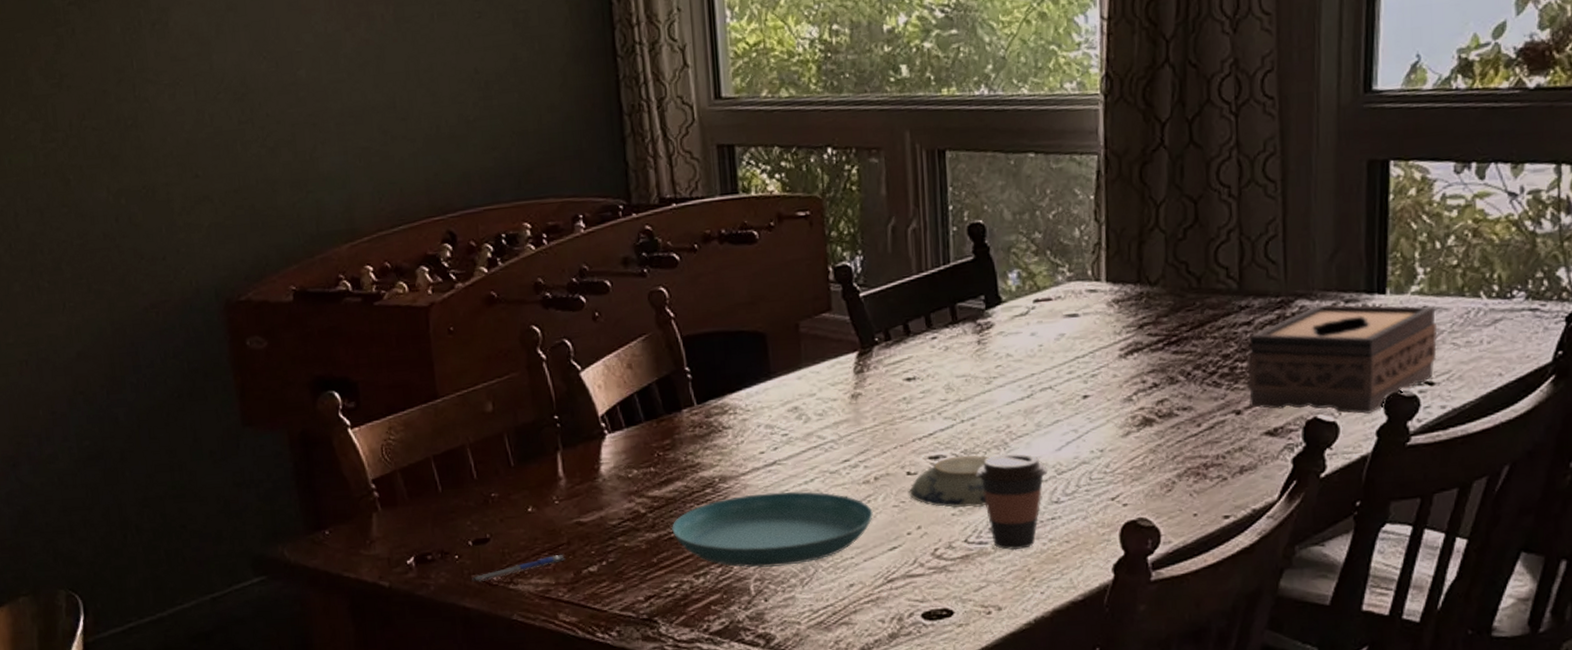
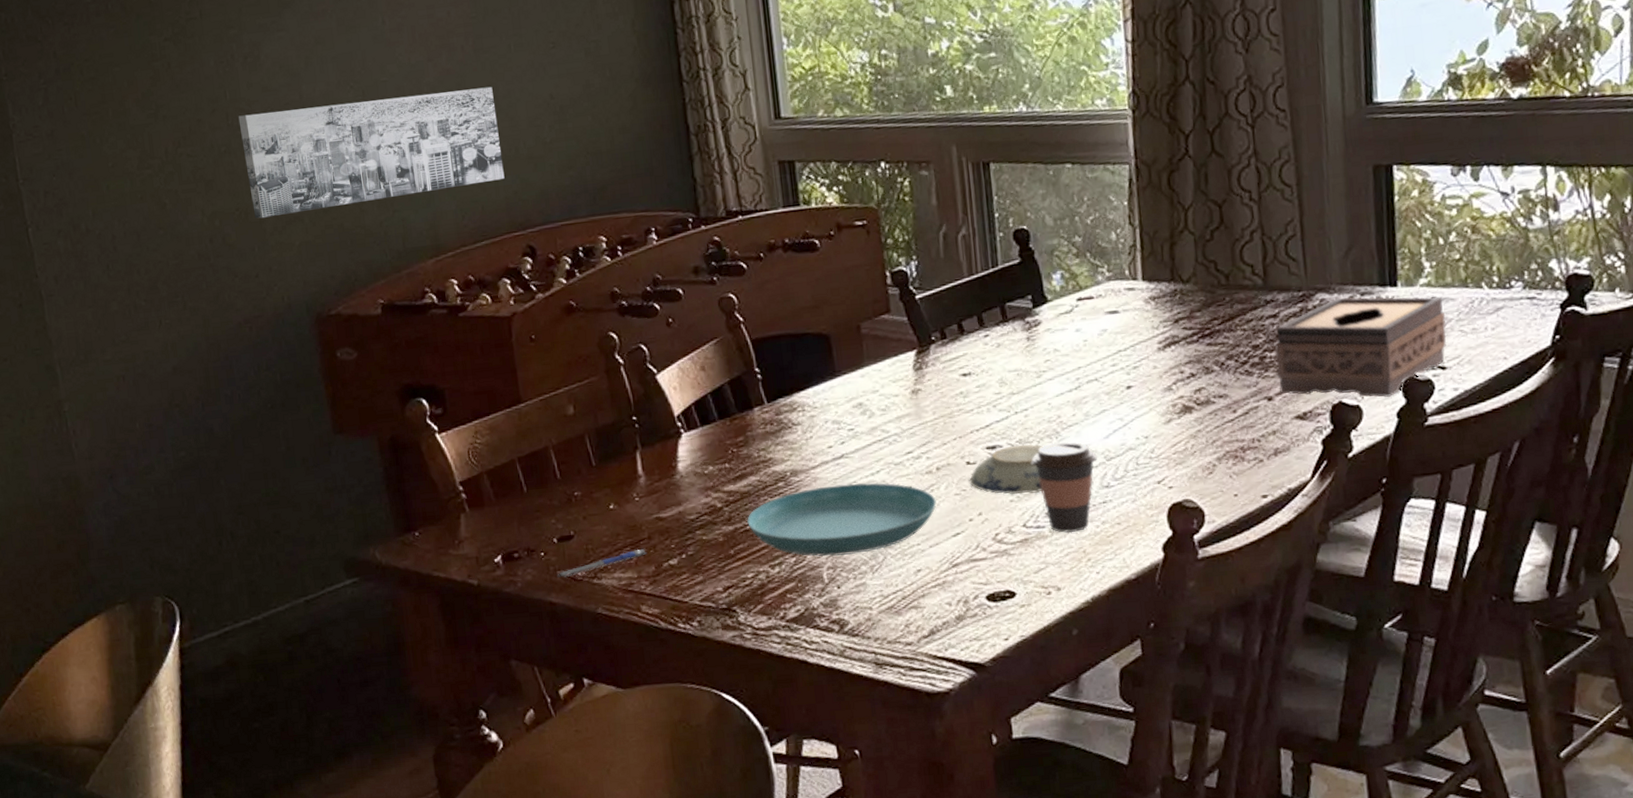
wall art: none [145,59,425,198] -> present [238,86,505,219]

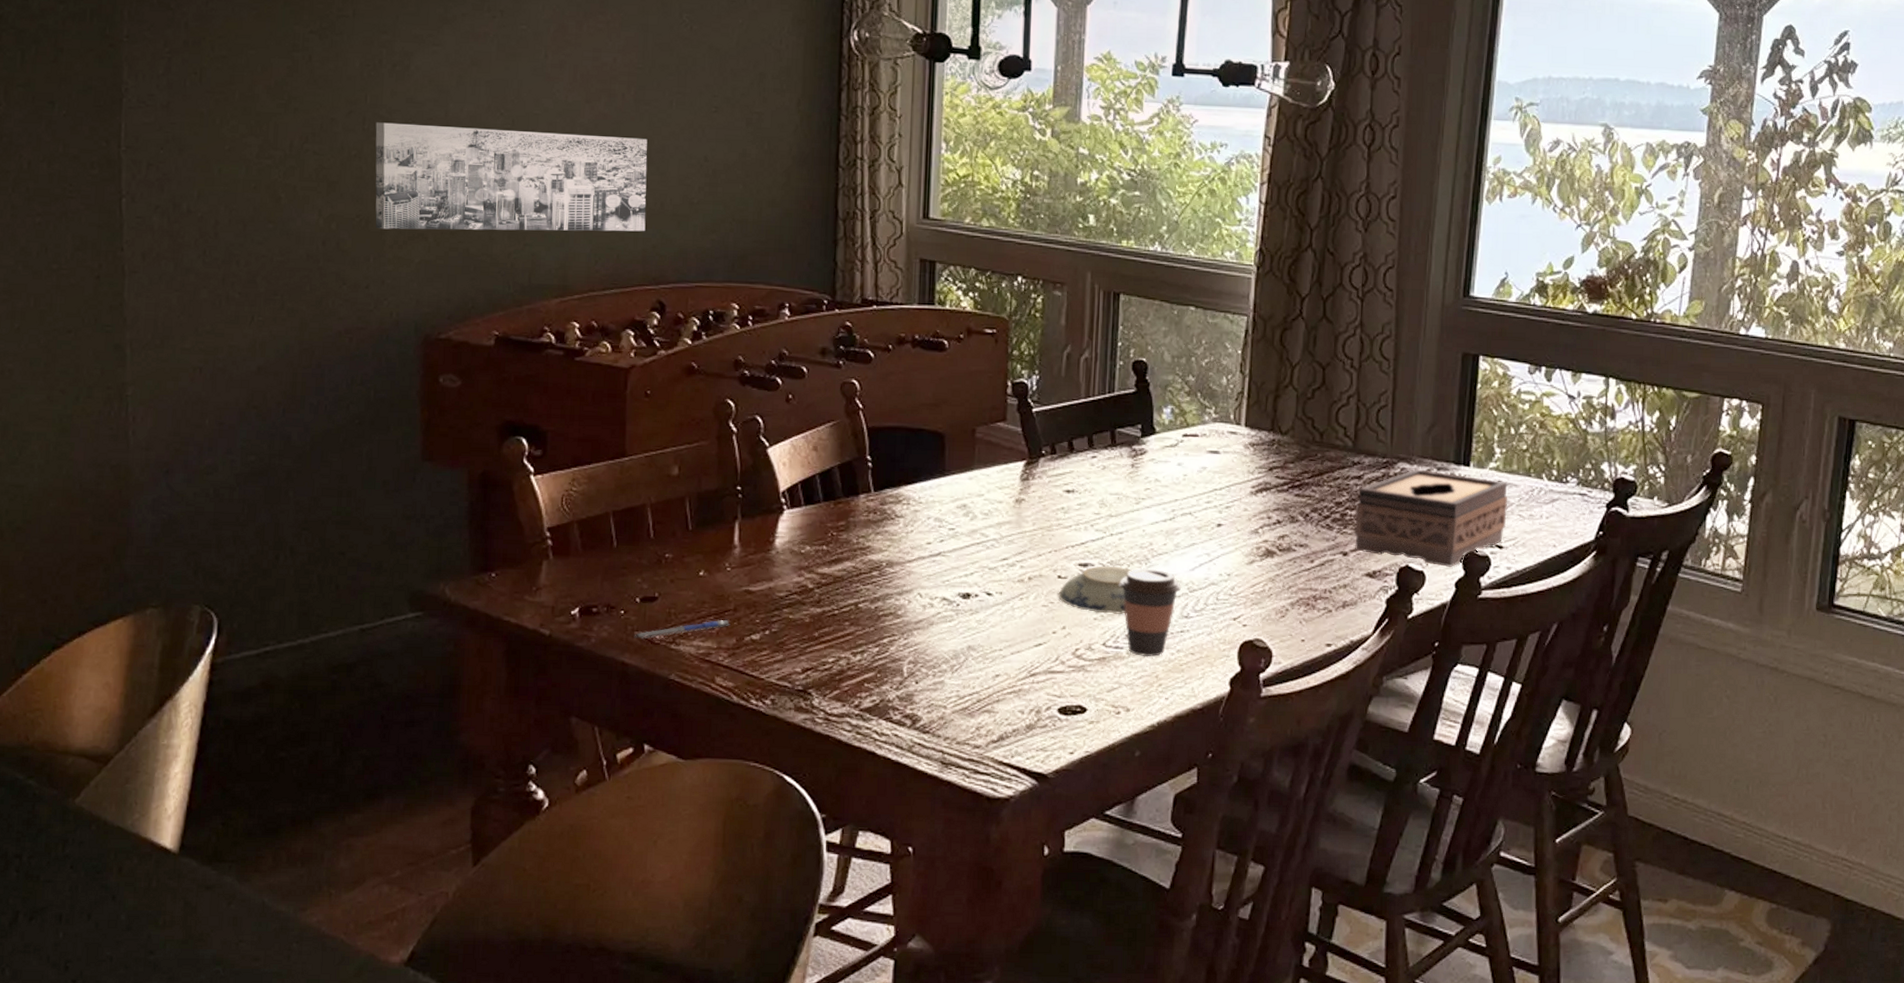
saucer: present [746,482,937,557] -> none [835,581,1024,652]

